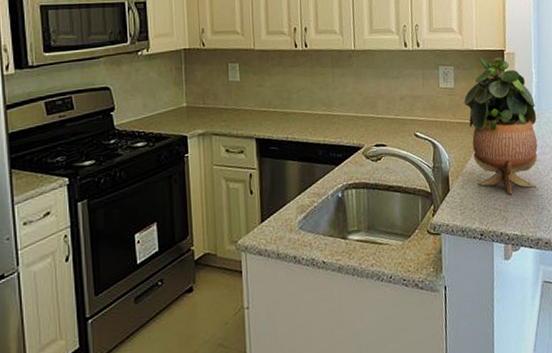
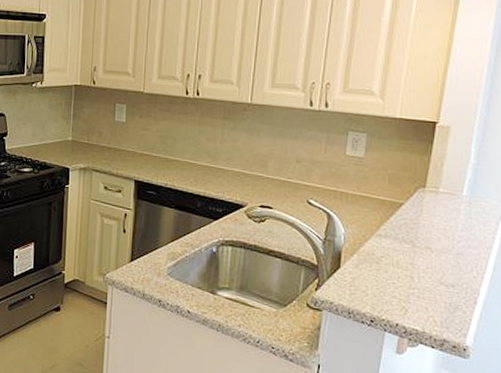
potted plant: present [464,57,538,195] -> none [373,127,468,286]

